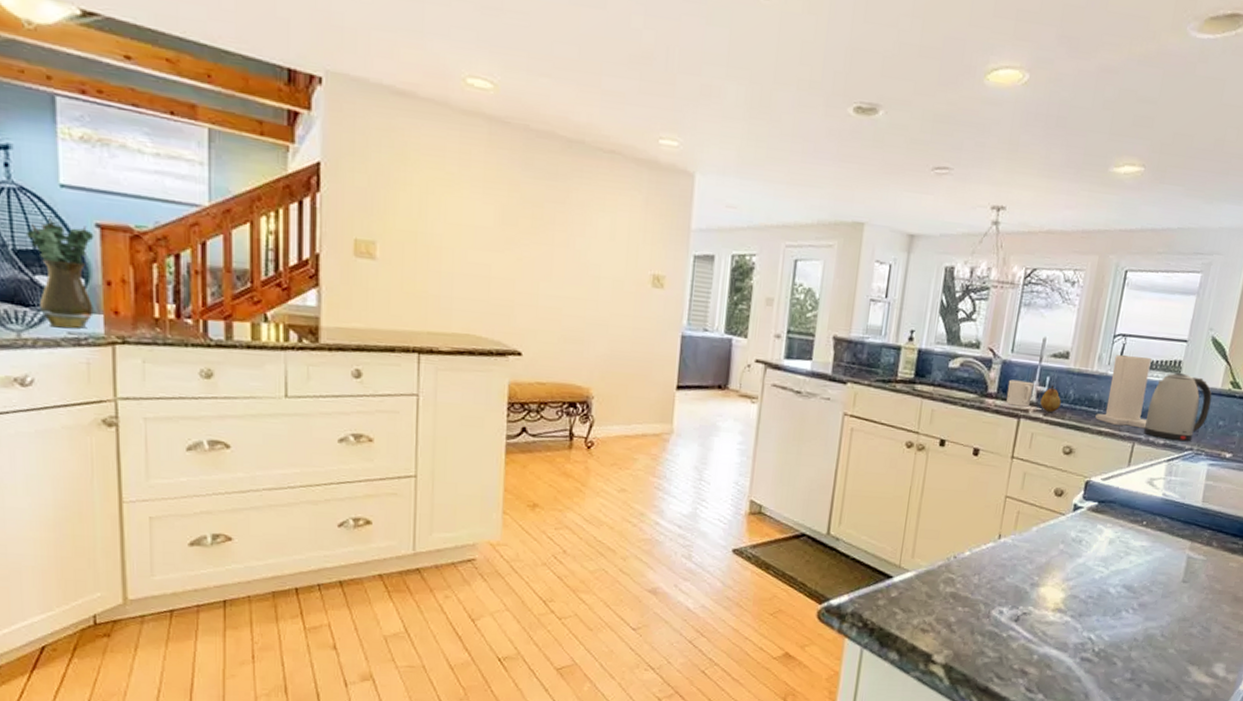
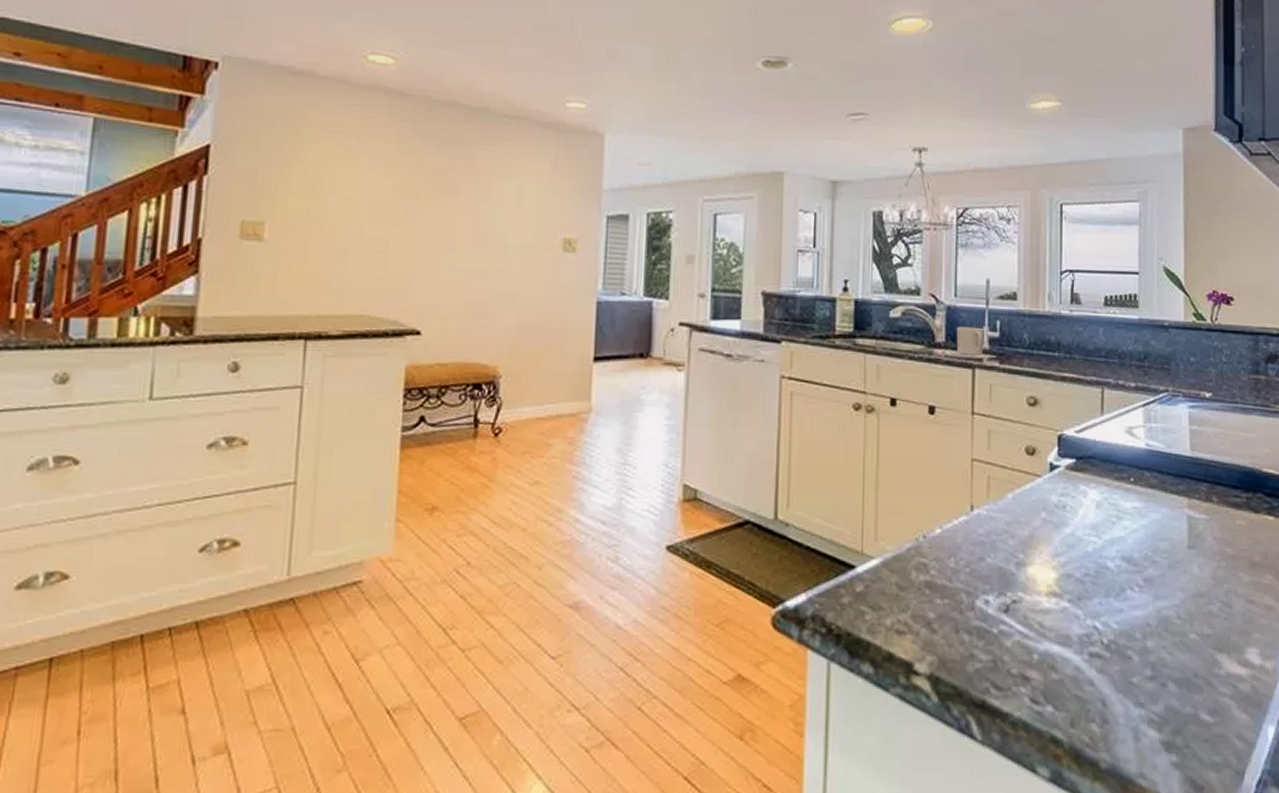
fruit: present [1040,385,1061,413] -> none [994,329,1016,361]
paper towel: present [1095,355,1152,429] -> none [1056,292,1113,371]
kettle: present [1143,372,1212,442] -> none [1110,307,1177,383]

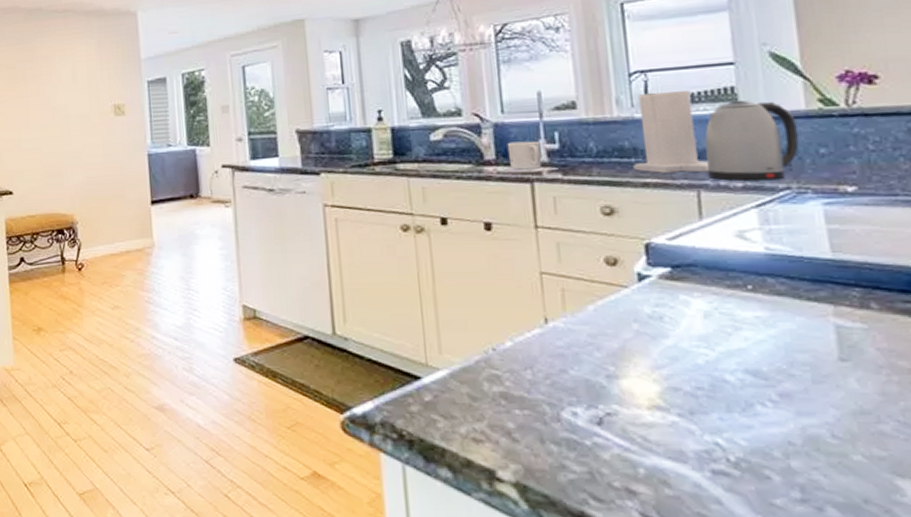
paper towel: none [1056,292,1113,371] -> present [633,91,710,173]
kettle: none [1110,307,1177,383] -> present [704,100,799,181]

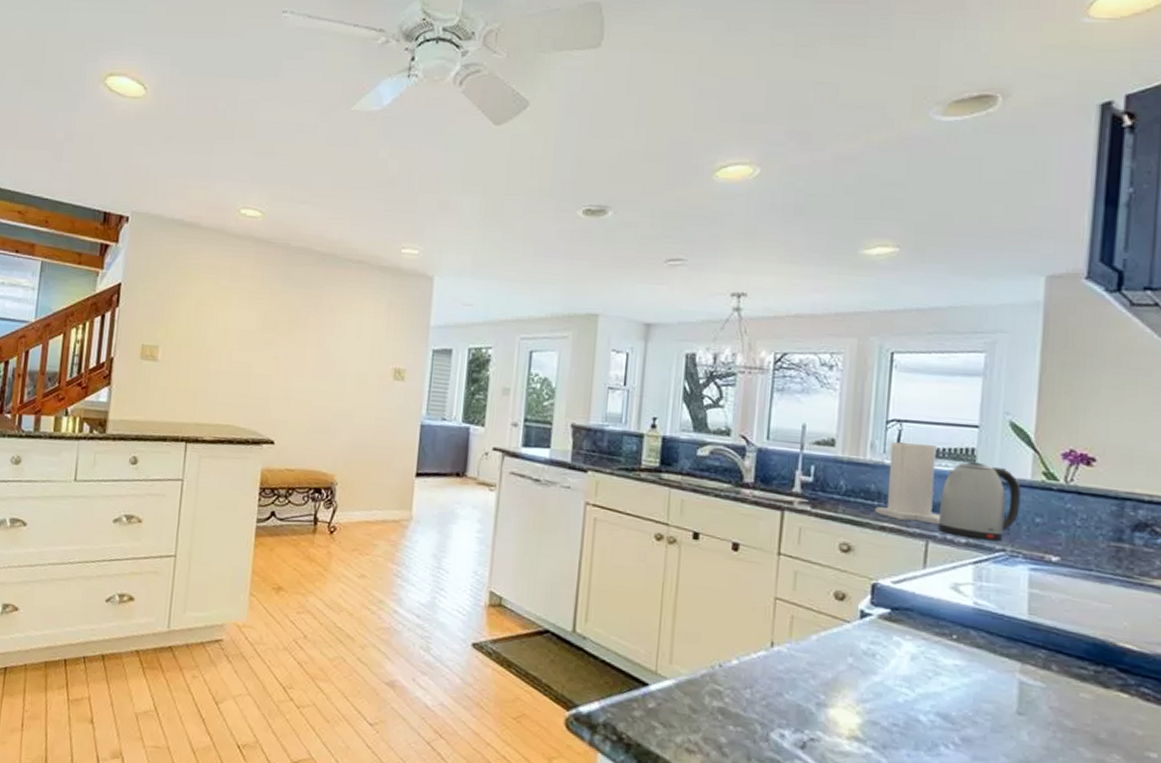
mug: present [507,140,543,170] -> none [765,468,797,499]

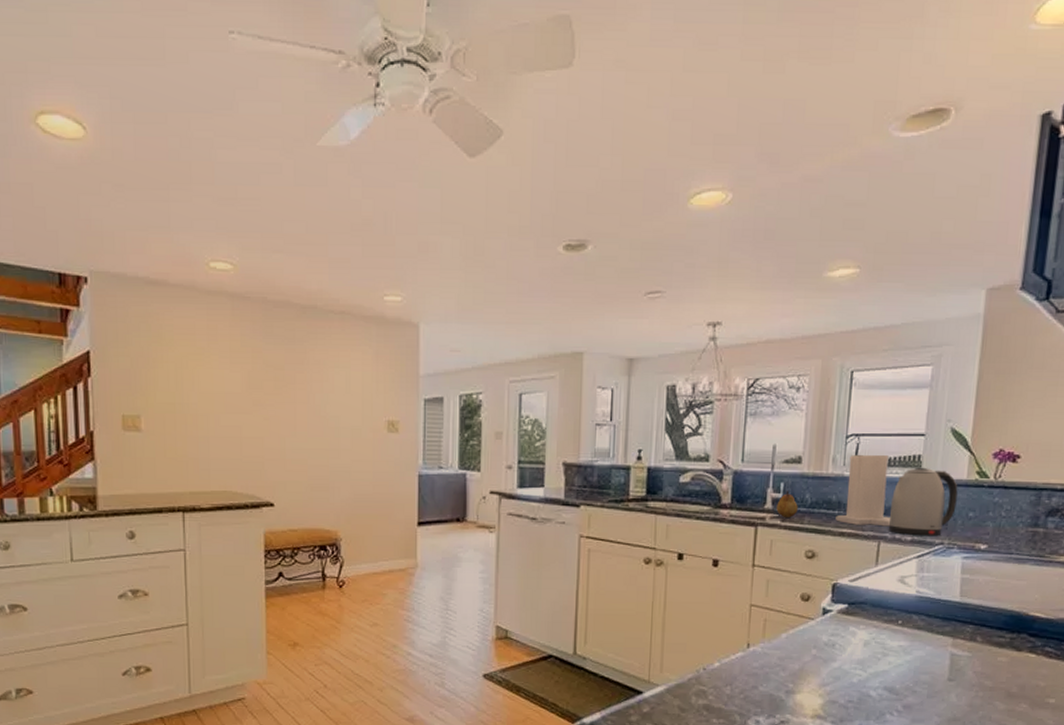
fruit: none [806,475,831,505] -> present [776,491,798,519]

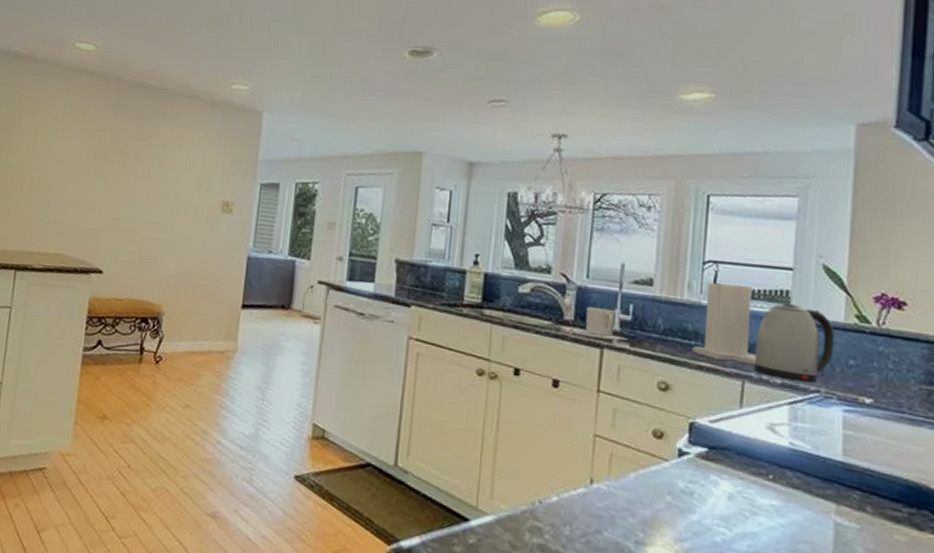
mug: none [740,489,768,515] -> present [585,306,616,337]
fruit: present [776,491,798,519] -> none [625,313,649,344]

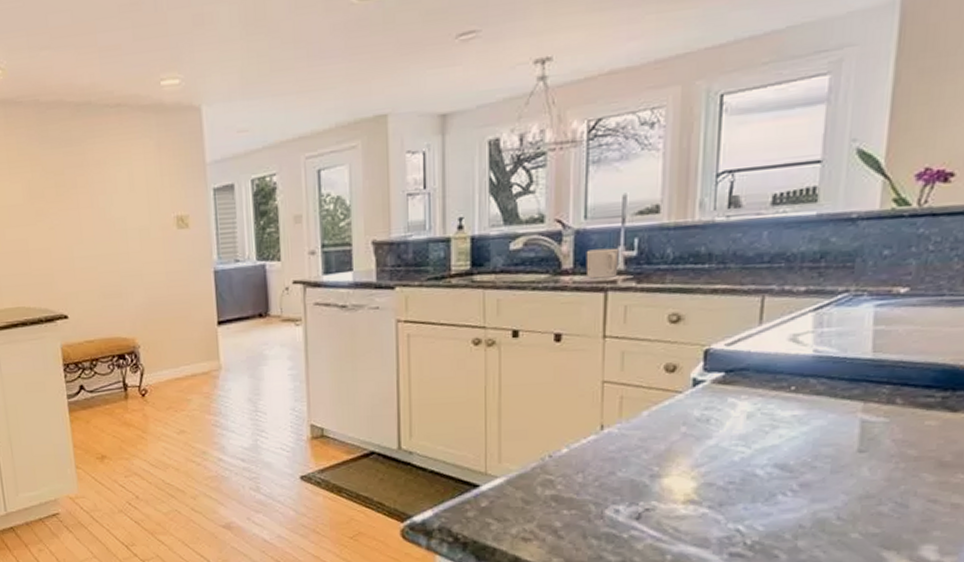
paper towel: present [692,283,757,365] -> none [706,192,779,279]
kettle: present [753,303,834,382] -> none [774,201,868,285]

